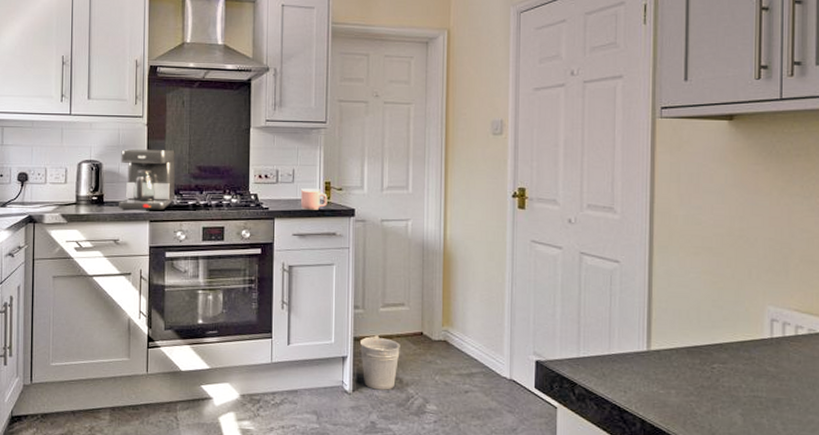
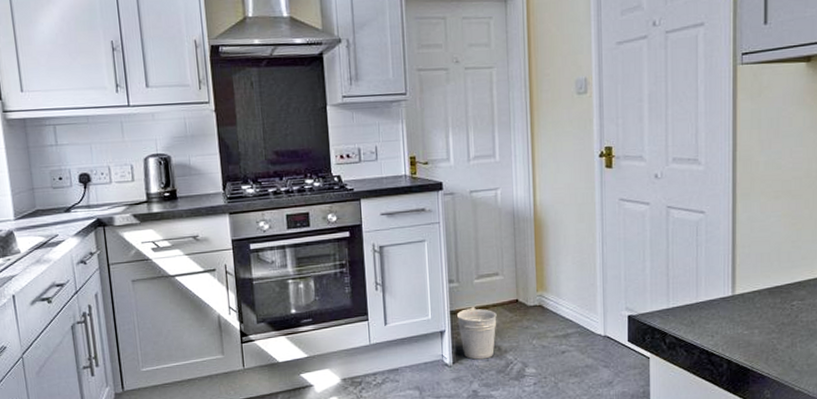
coffee maker: present [119,148,175,210] -> none [190,135,255,204]
mug: present [301,188,328,211] -> none [386,164,414,189]

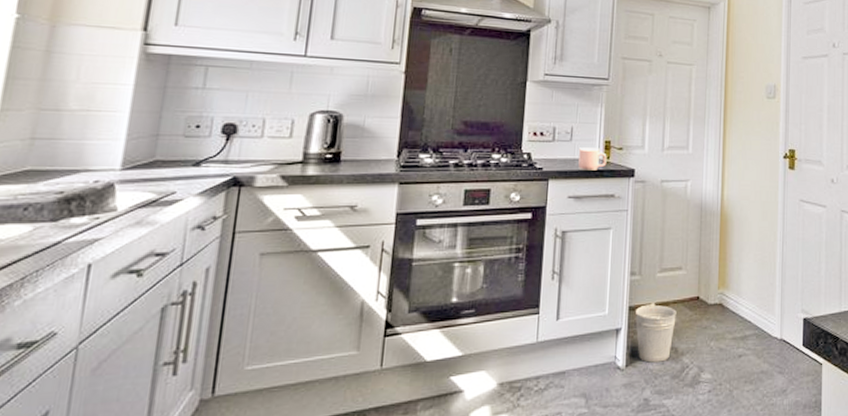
mug: none [386,164,414,189] -> present [578,147,607,172]

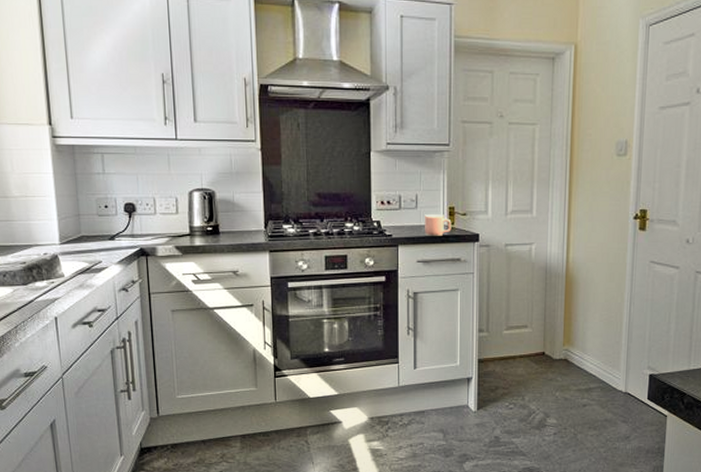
bucket: present [635,303,677,363] -> none [485,357,523,407]

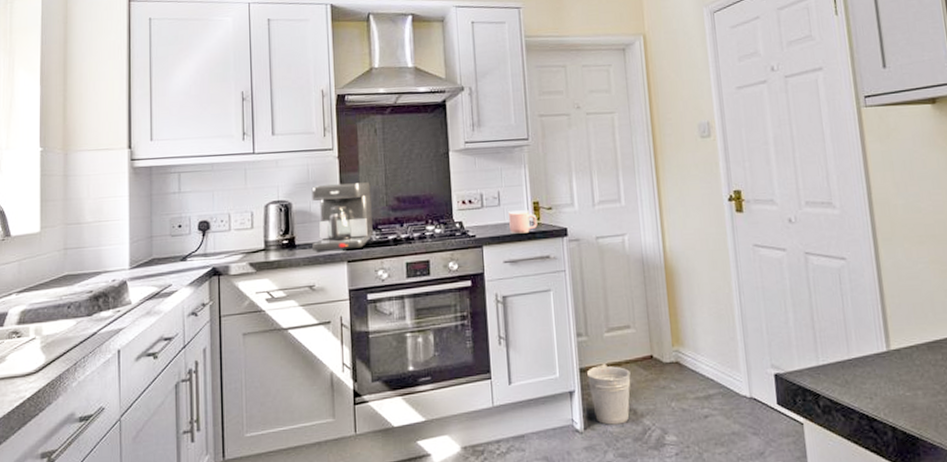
coffee maker: none [234,175,295,240] -> present [311,181,374,252]
bucket: none [485,357,523,407] -> present [587,364,631,425]

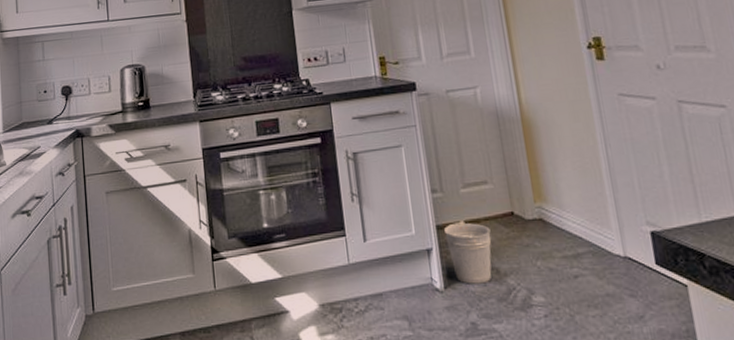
coffee maker: present [311,181,374,252] -> none [163,43,224,112]
mug: present [509,210,538,235] -> none [355,65,385,91]

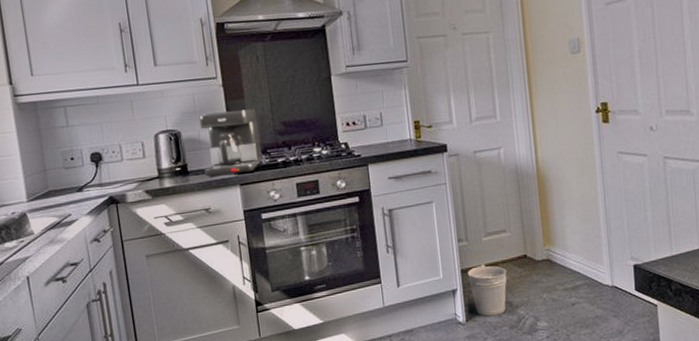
coffee maker: none [163,43,224,112] -> present [199,108,264,177]

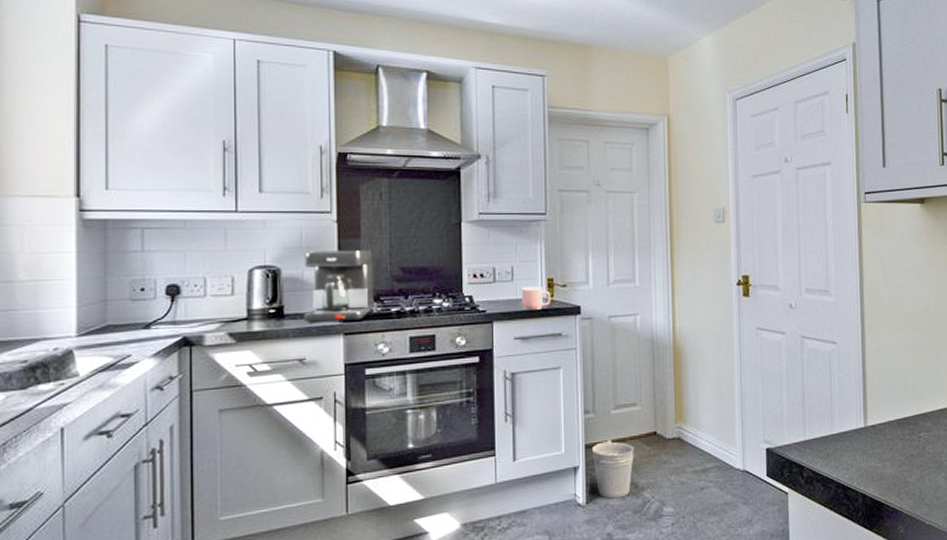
mug: none [391,129,419,153] -> present [522,286,551,311]

